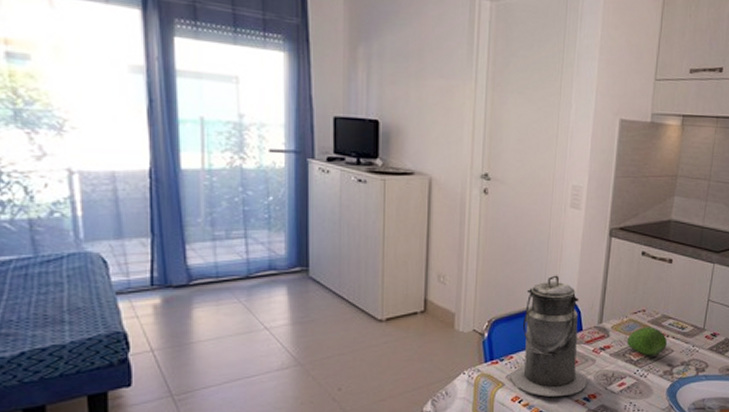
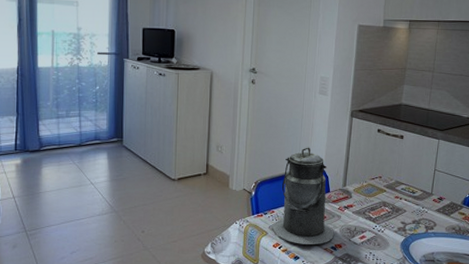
fruit: present [627,327,667,356] -> none [367,191,400,215]

